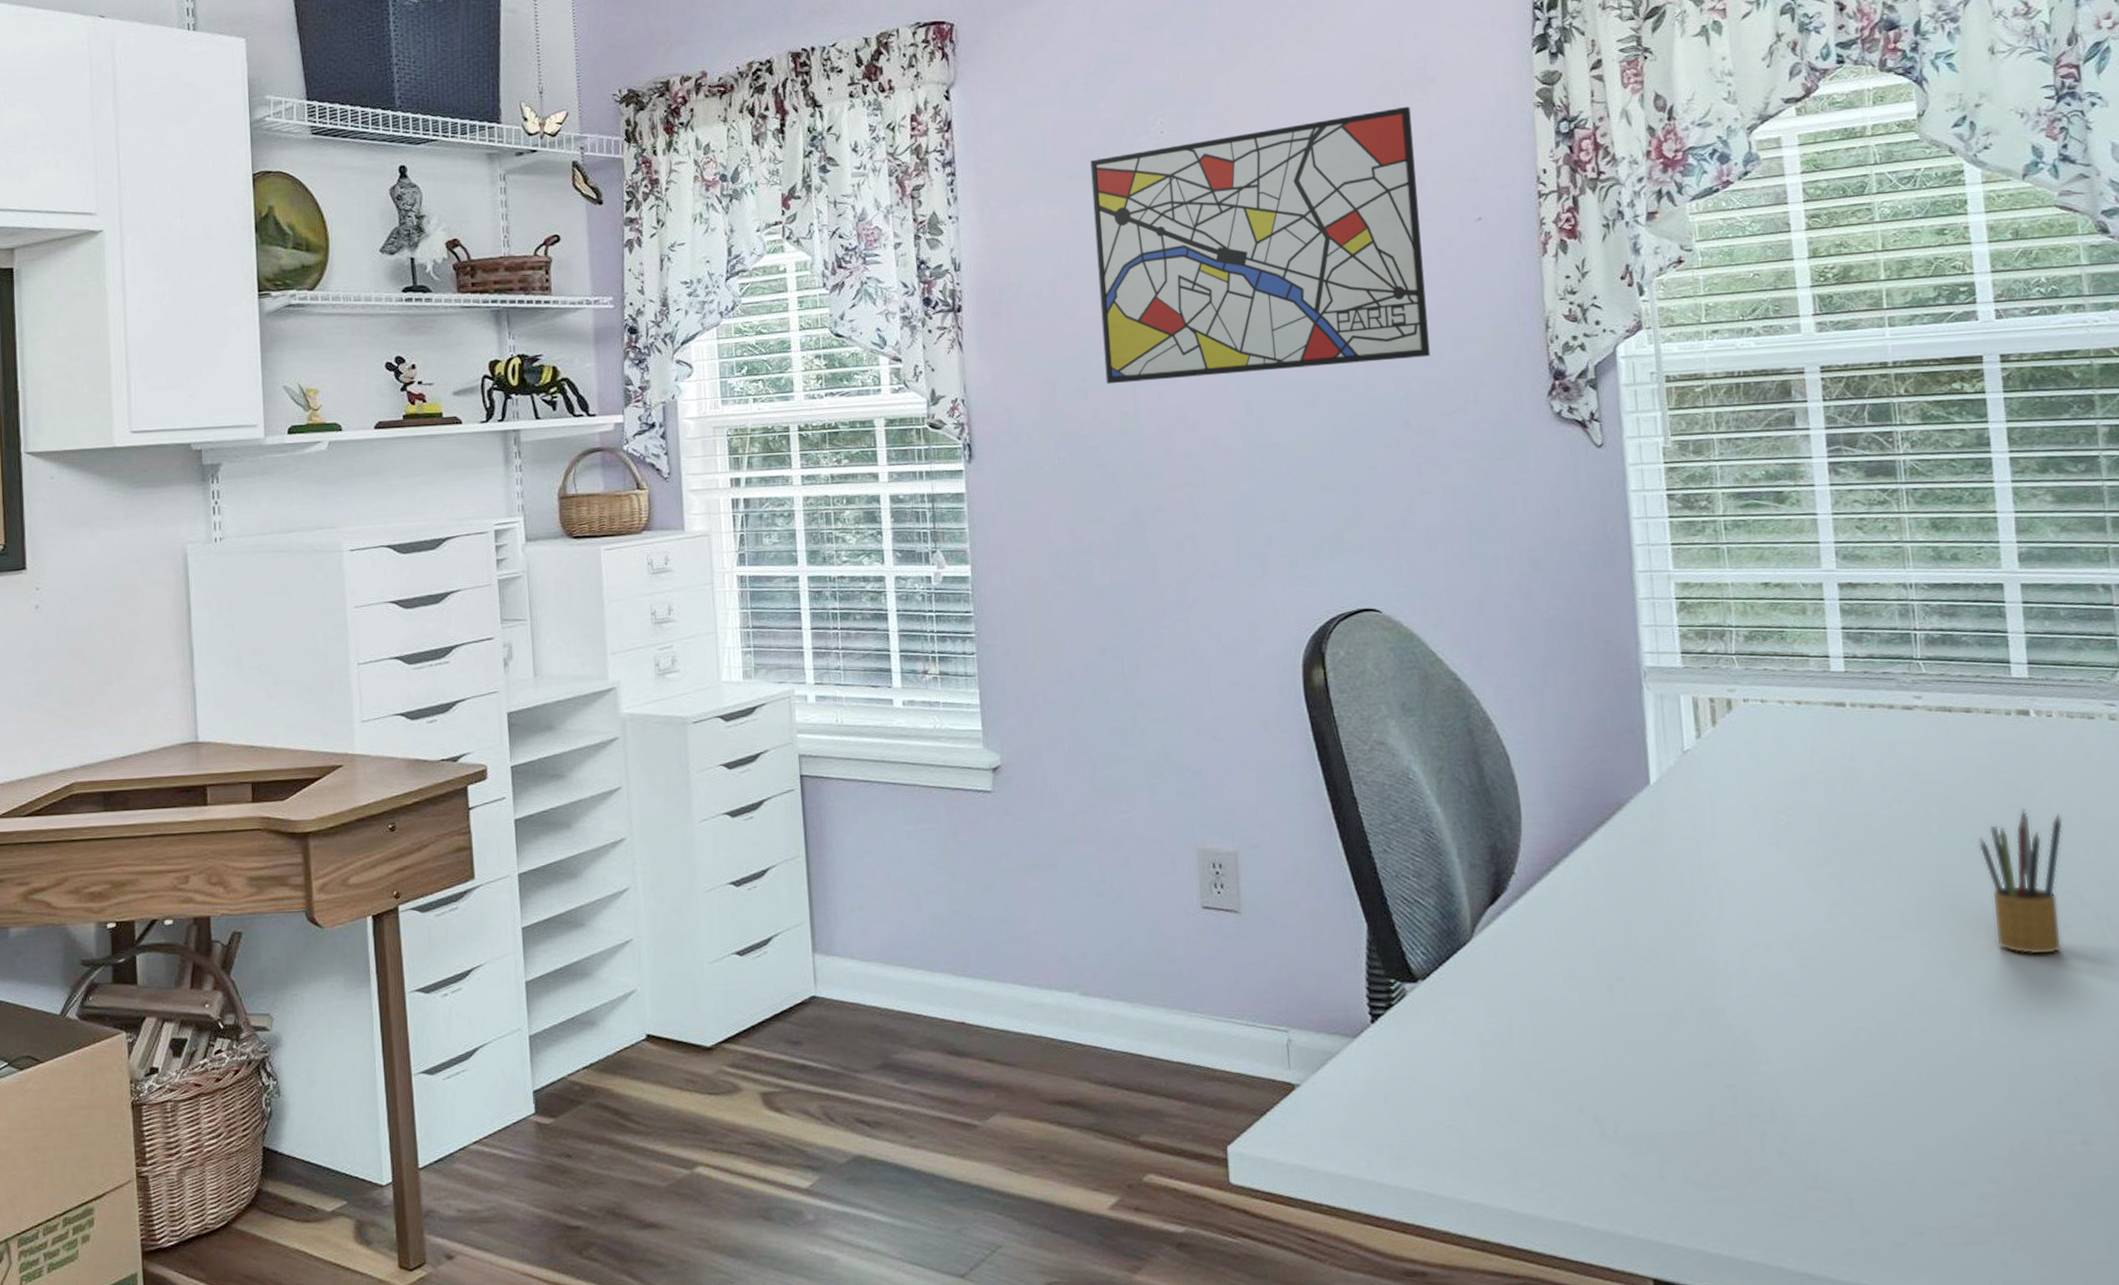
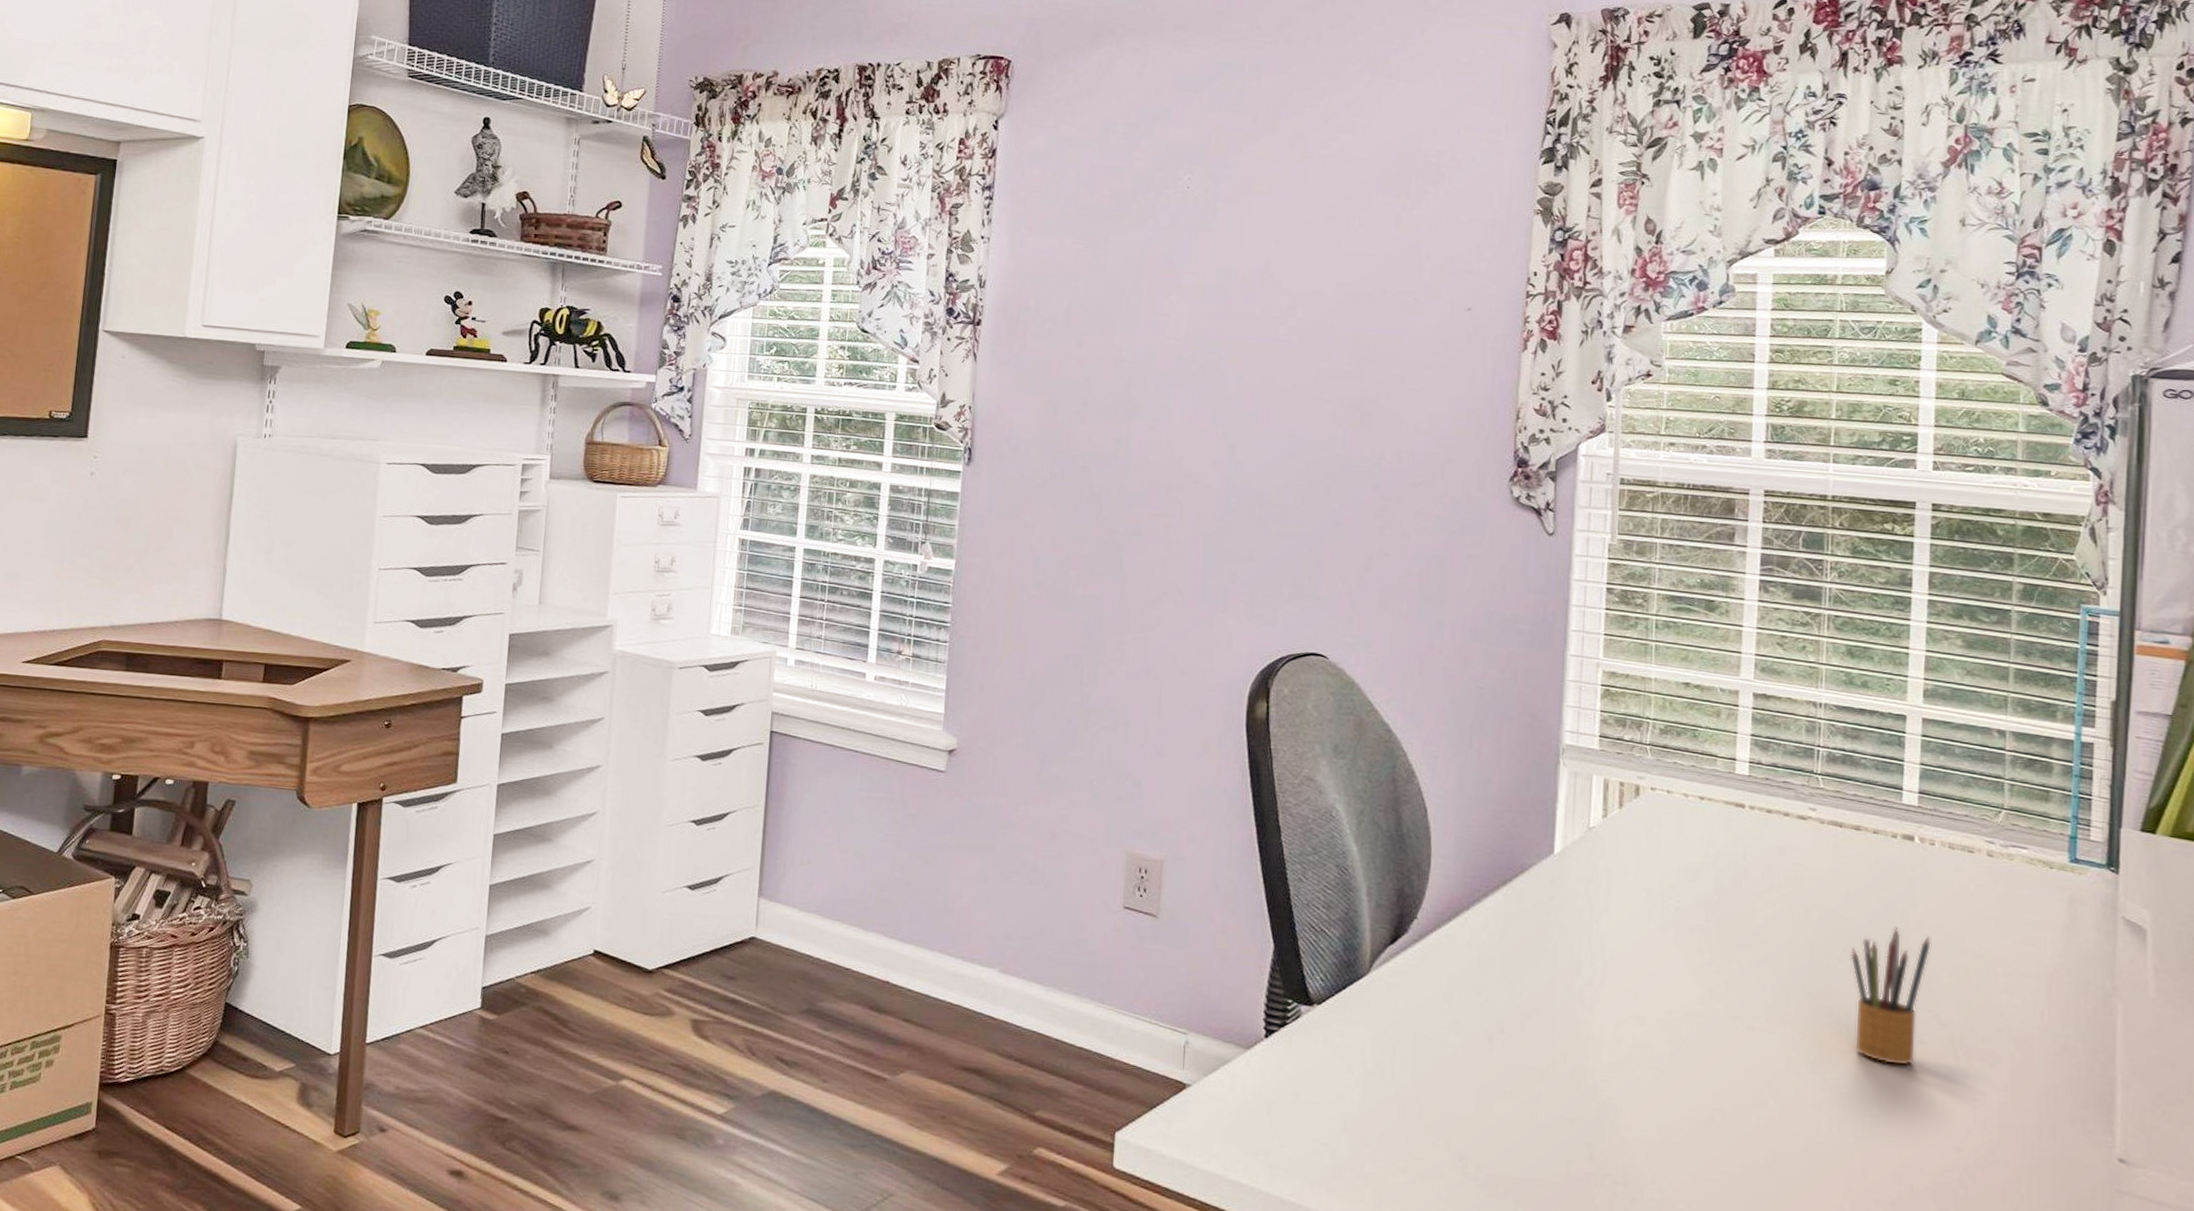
wall art: present [1090,106,1430,385] -> none [1104,196,1419,429]

